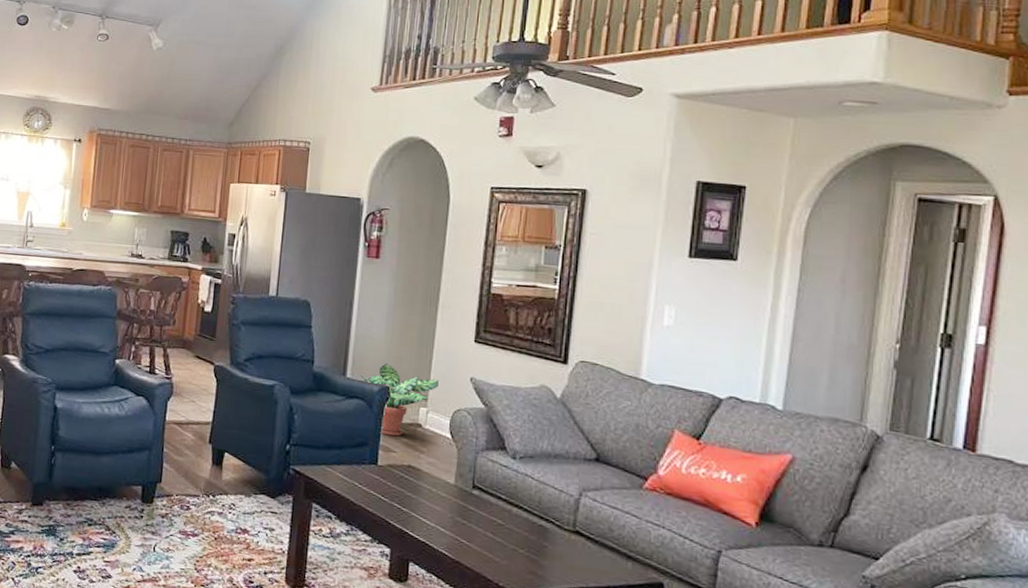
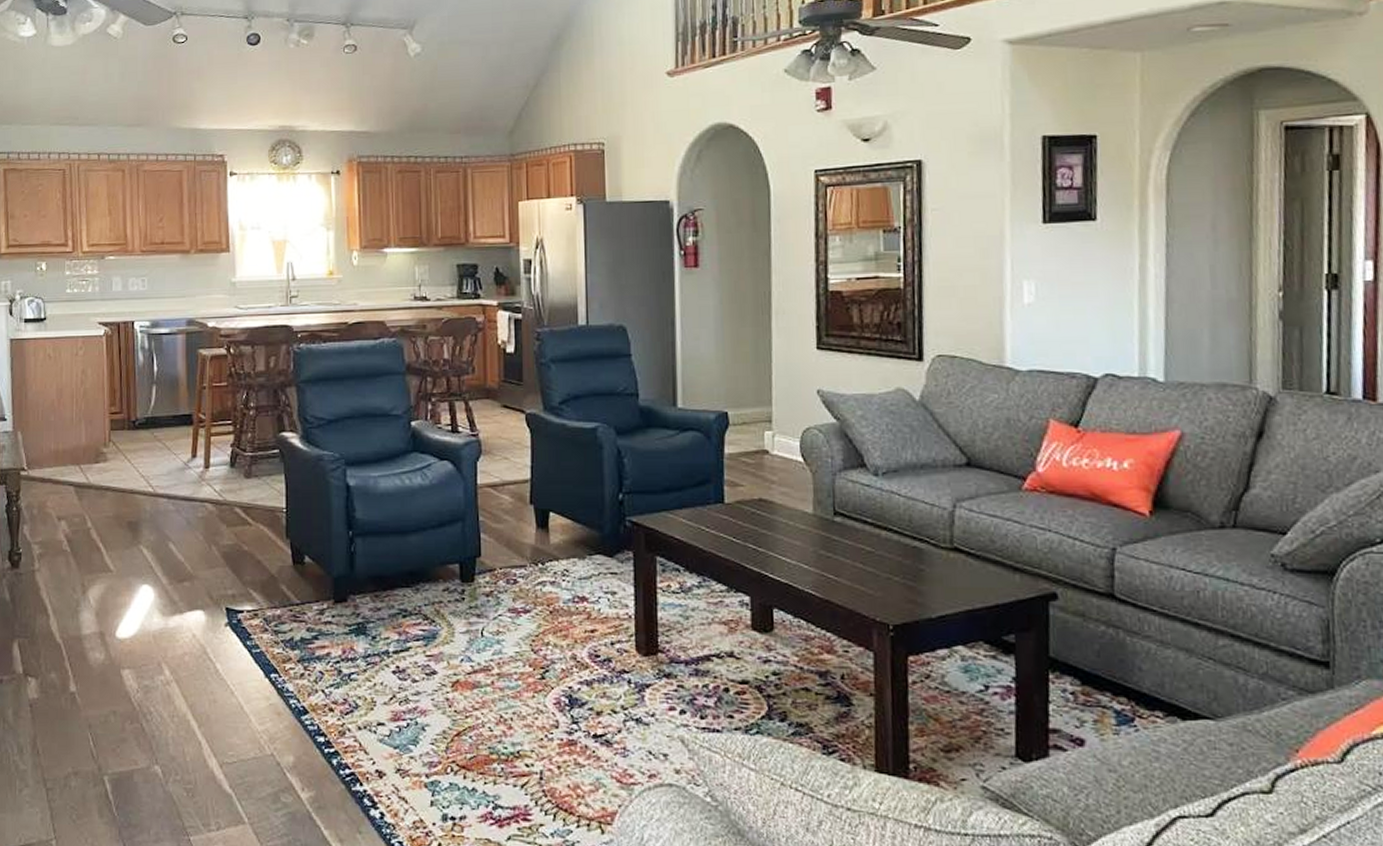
potted plant: present [359,362,438,437] -> none [692,385,782,468]

